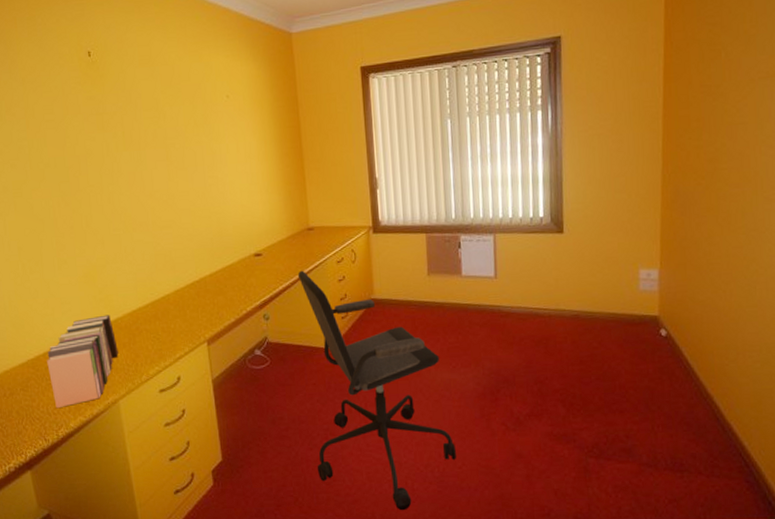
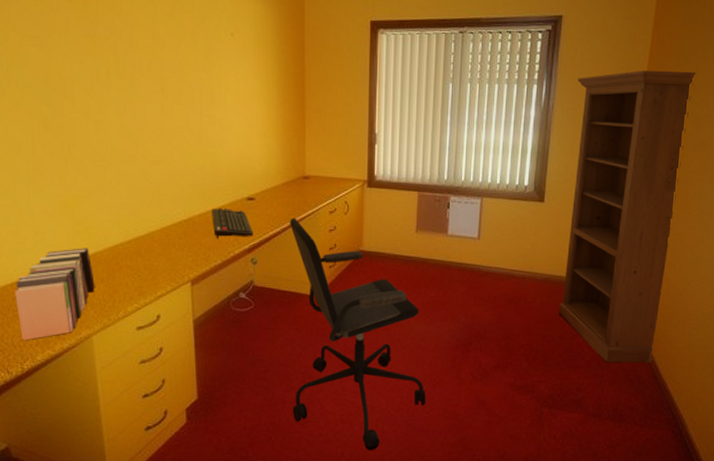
computer keyboard: none [222,266,264,298] -> present [212,207,254,239]
bookshelf: none [585,76,723,405] -> present [559,70,698,363]

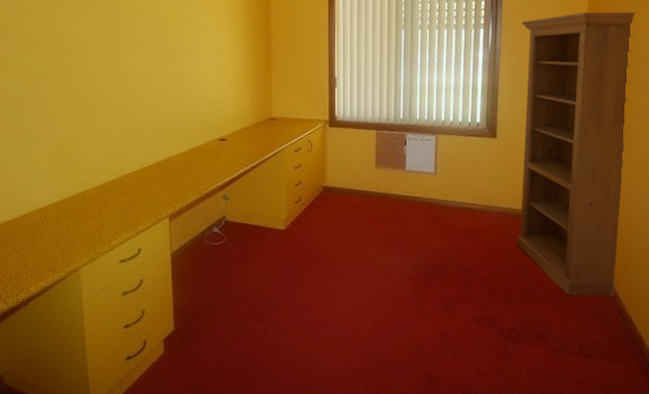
books: present [15,248,95,341] -> none [14,187,84,273]
computer keyboard: present [212,207,254,239] -> none [188,148,226,177]
office chair: present [290,217,426,451] -> none [259,156,390,384]

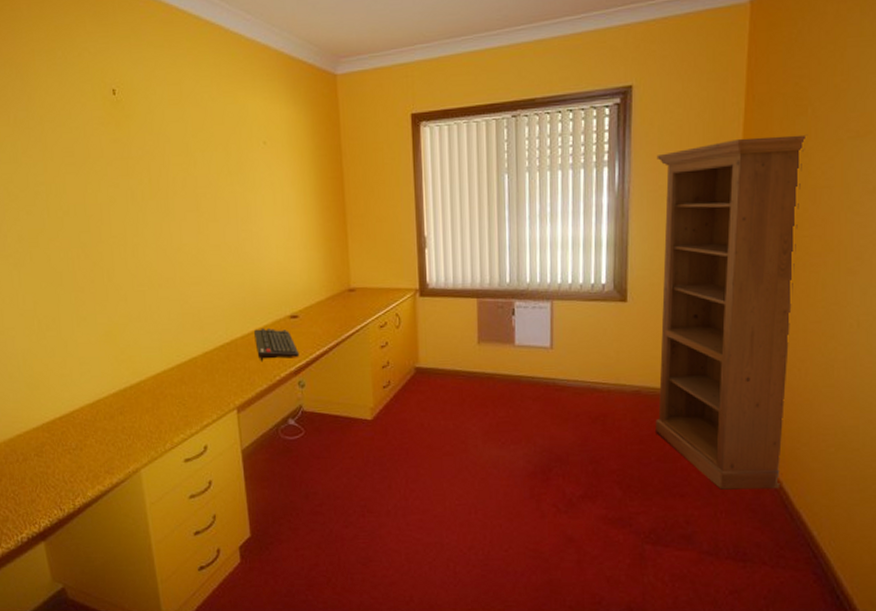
computer keyboard: none [188,148,226,177] -> present [254,328,300,362]

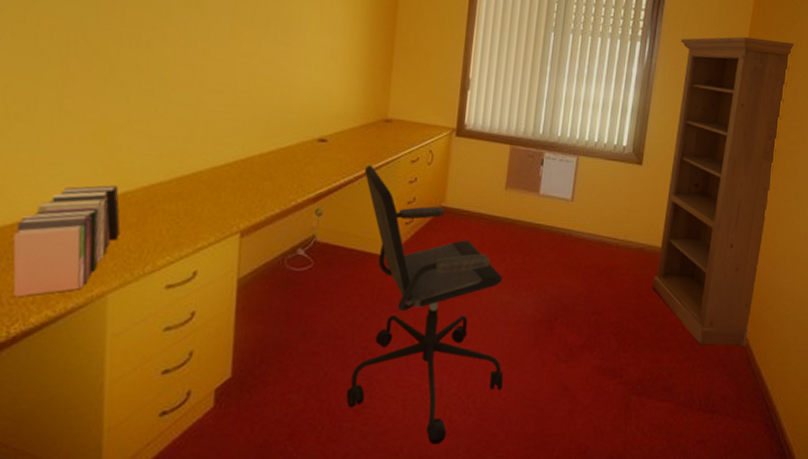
books: none [63,377,141,477] -> present [13,185,121,298]
computer keyboard: present [254,328,300,362] -> none [274,148,322,185]
office chair: none [337,334,502,595] -> present [345,165,503,445]

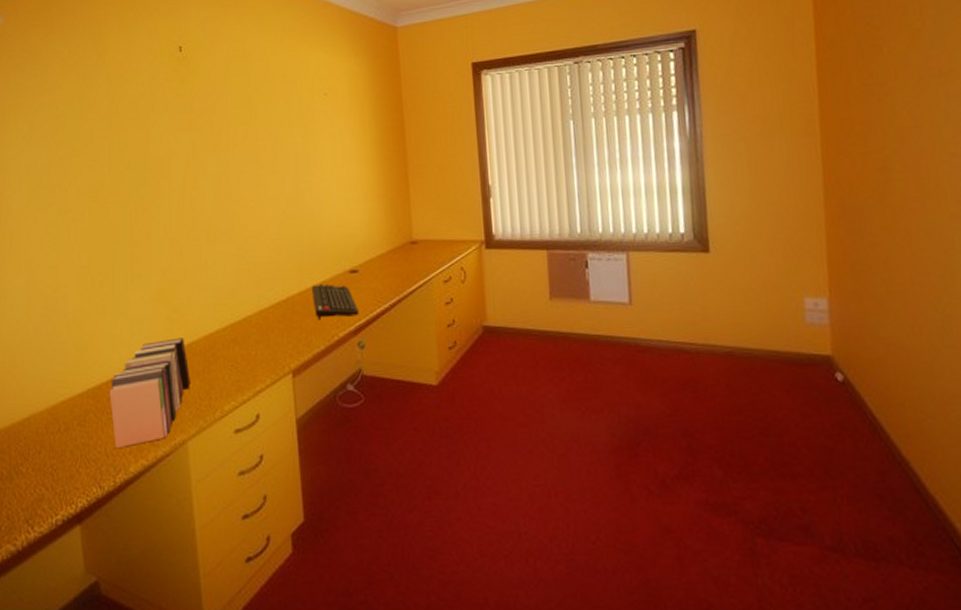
computer keyboard: none [274,148,322,185] -> present [312,283,359,321]
office chair: present [345,165,503,445] -> none [399,290,588,598]
bookshelf: present [652,36,796,346] -> none [727,74,909,470]

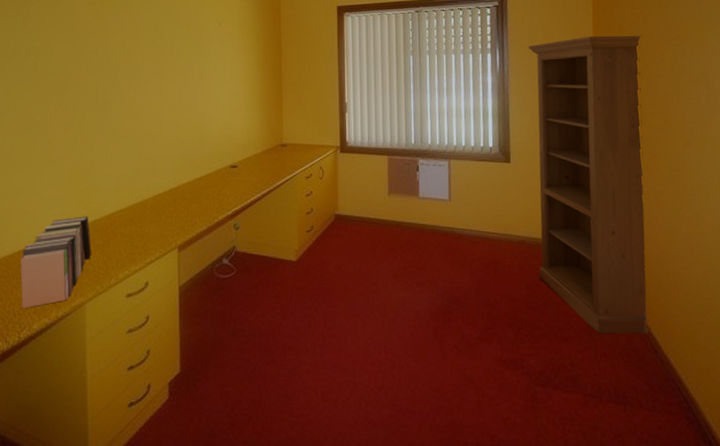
computer keyboard: present [312,283,359,321] -> none [199,175,236,206]
bookshelf: none [727,74,909,470] -> present [528,35,650,334]

